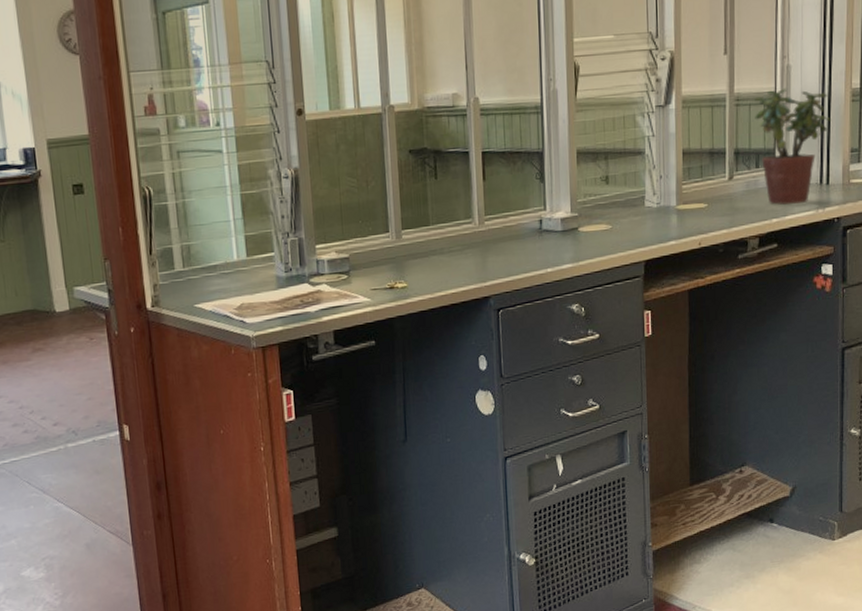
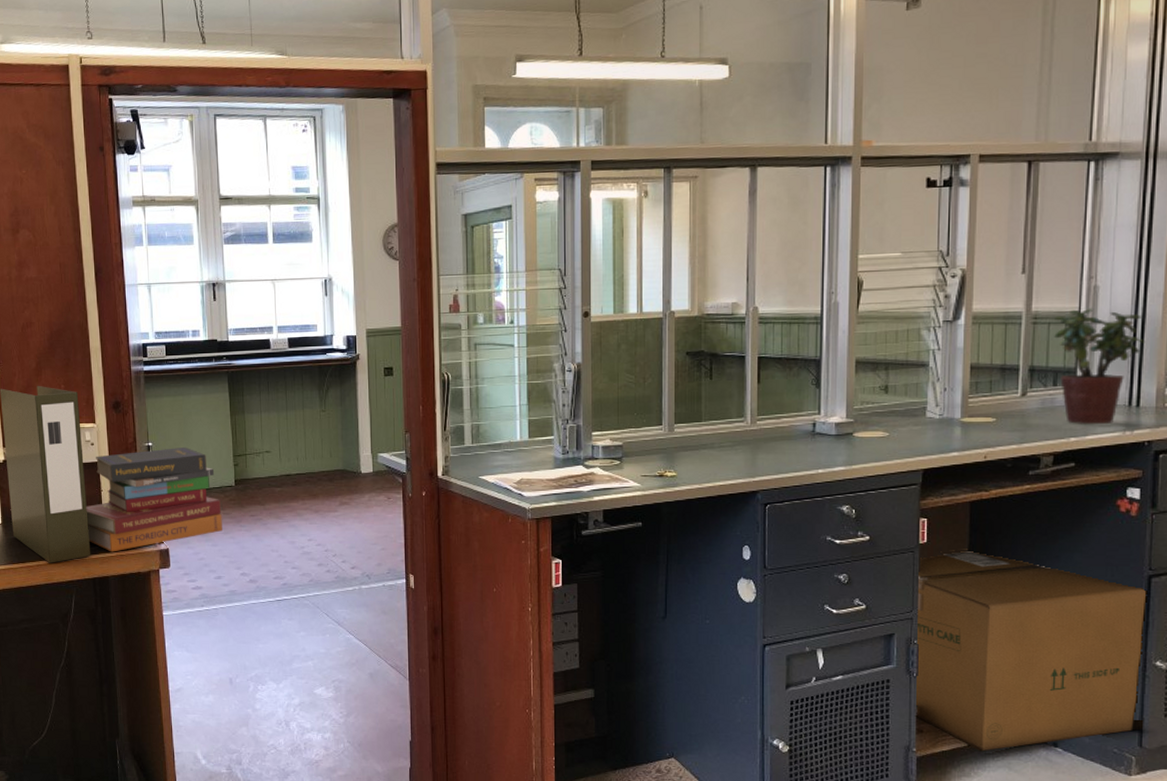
box: none [646,338,843,537] -> present [915,549,1147,752]

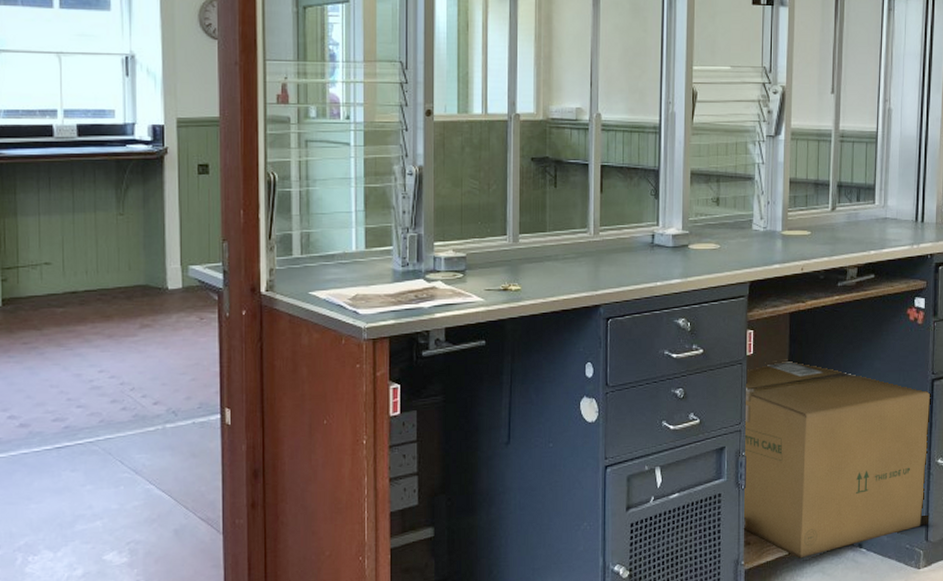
potted plant: present [1054,308,1145,424] -> none [857,129,928,238]

